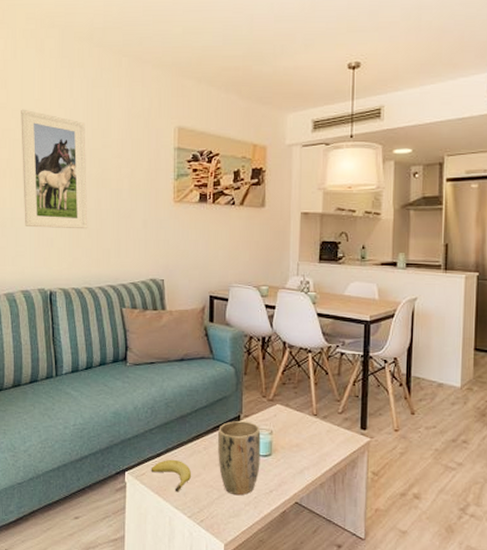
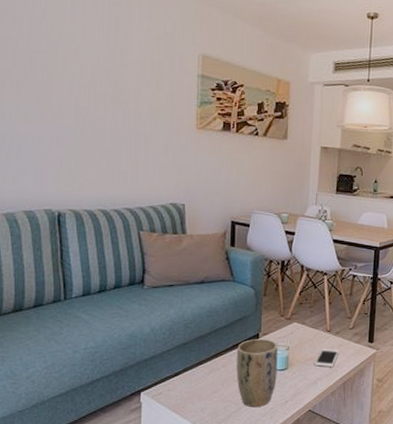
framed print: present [21,109,88,230] -> none [24,17,103,150]
fruit: present [151,459,192,492] -> none [168,377,210,409]
cell phone: none [300,434,328,455] -> present [314,349,340,367]

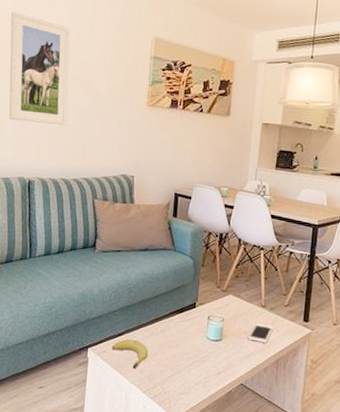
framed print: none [24,17,103,150] -> present [9,11,70,126]
fruit: none [168,377,210,409] -> present [111,339,149,369]
plant pot: present [236,338,278,408] -> none [173,307,213,375]

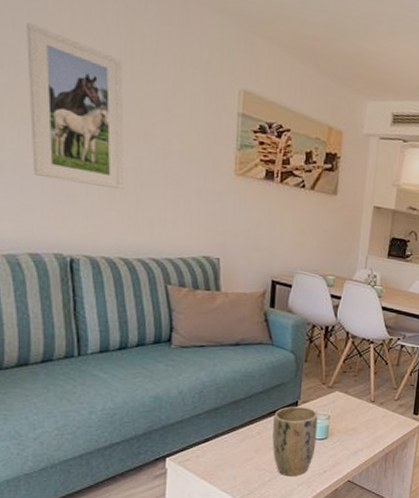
fruit: present [111,339,149,369] -> none [196,444,243,476]
plant pot: none [173,307,213,375] -> present [272,406,318,477]
cell phone: present [247,323,274,343] -> none [355,419,383,438]

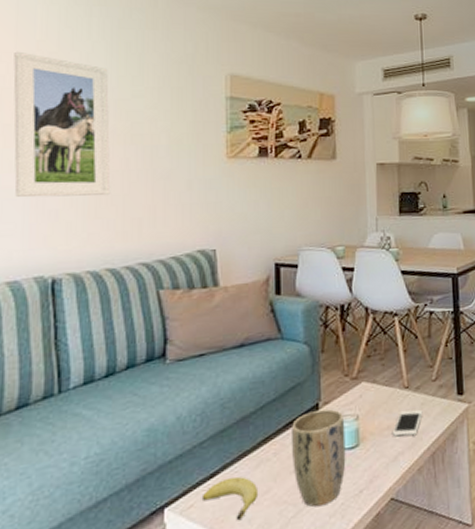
fruit: none [196,444,243,476] -> present [201,477,259,521]
cell phone: none [355,419,383,438] -> present [392,410,423,436]

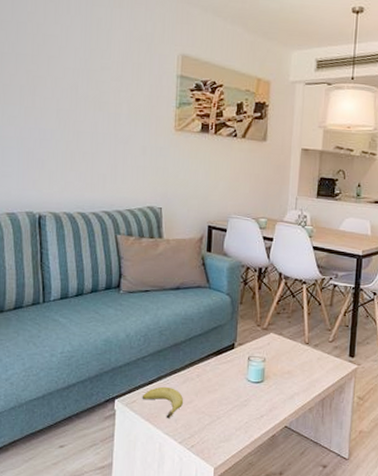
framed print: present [13,51,111,198] -> none [10,21,83,153]
plant pot: present [292,409,346,507] -> none [211,348,254,421]
cell phone: present [392,410,423,436] -> none [291,362,318,381]

